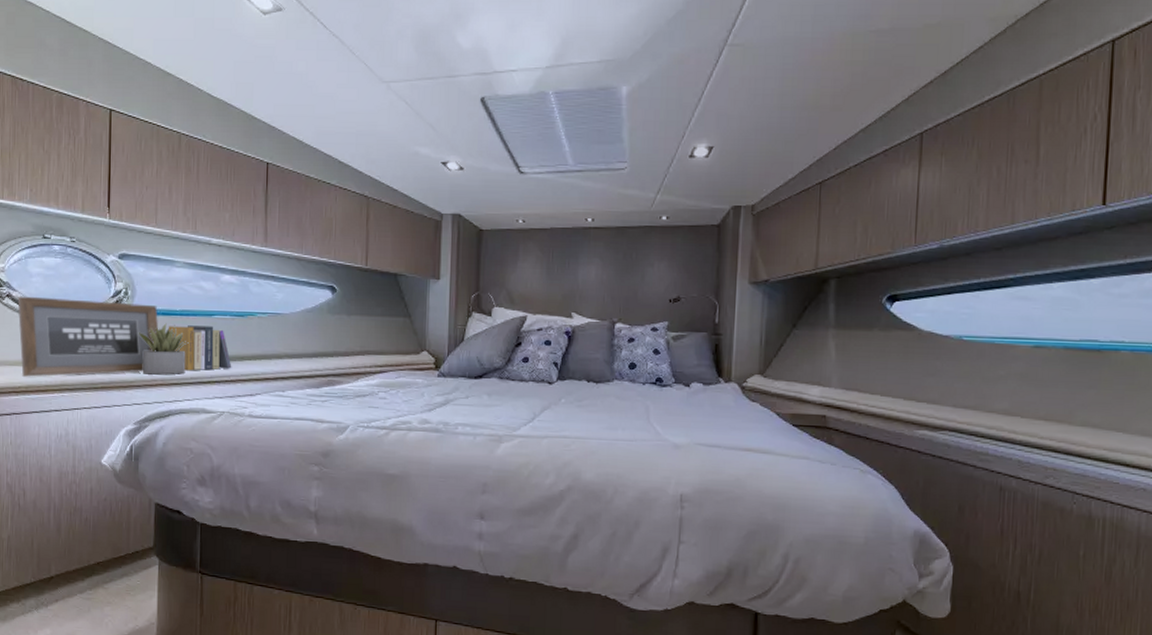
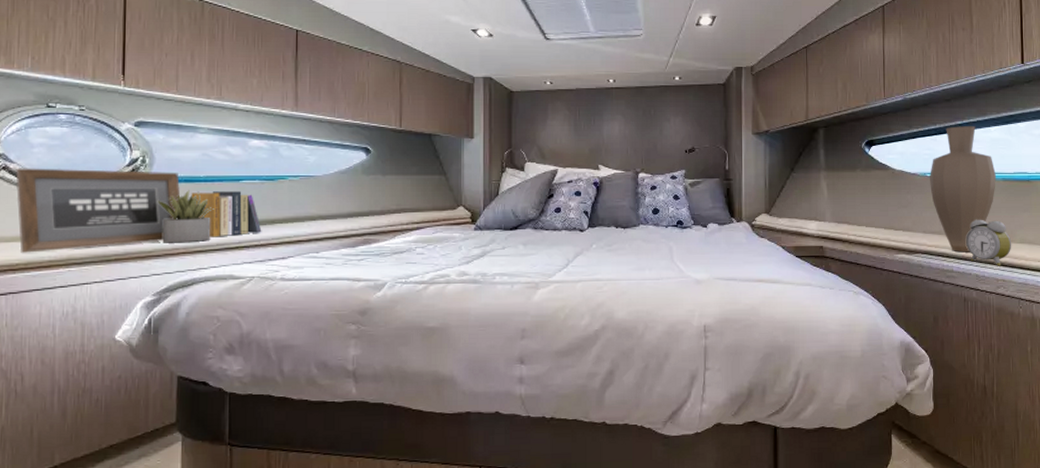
vase: none [966,281,1055,433] -> present [930,126,996,253]
alarm clock: none [1007,394,1070,452] -> present [965,219,1012,266]

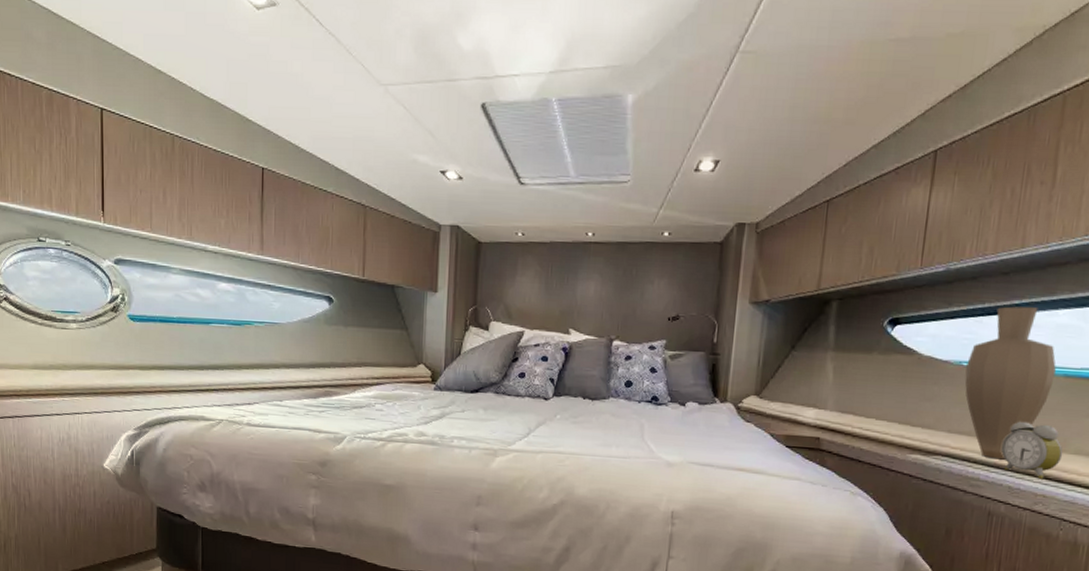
picture frame: present [15,168,180,253] -> none [15,299,155,381]
succulent plant: present [157,190,214,243] -> none [136,330,186,382]
books: present [191,191,262,237] -> none [165,333,230,379]

